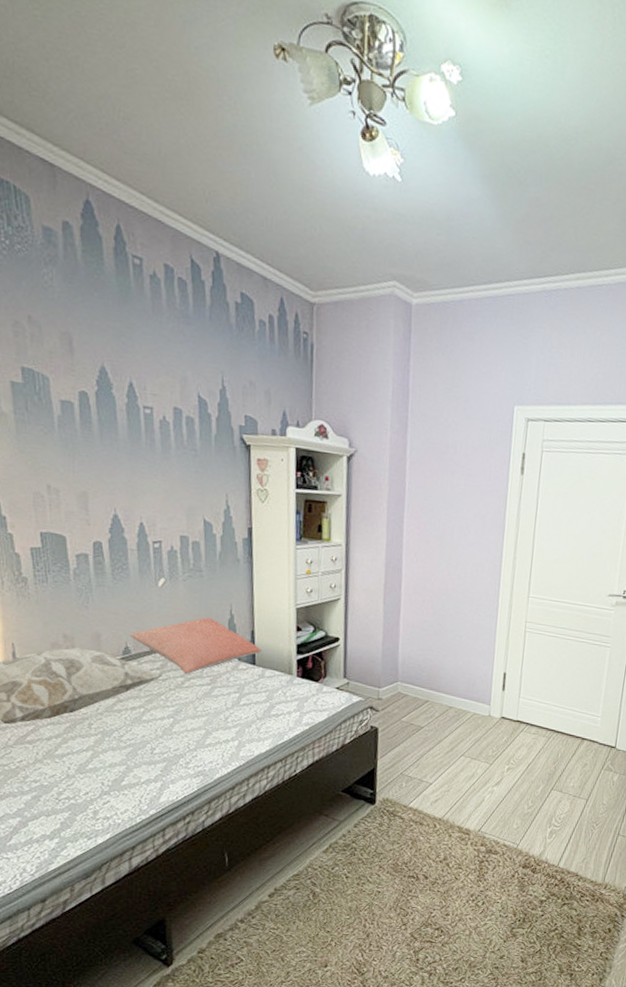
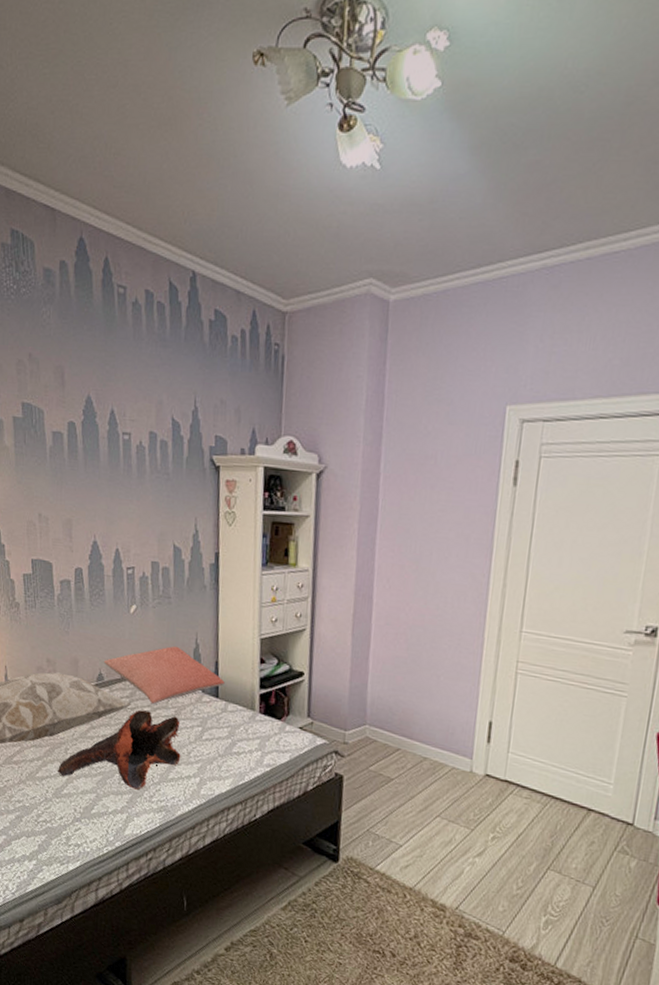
teddy bear: none [81,680,218,758] -> present [58,710,181,790]

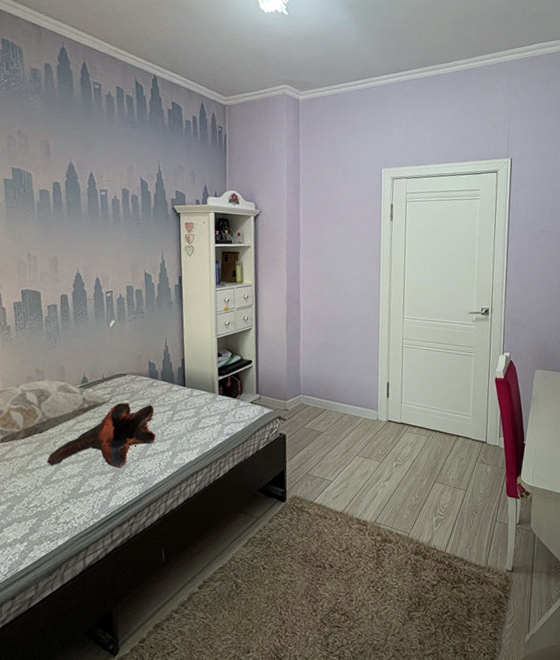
pillow: present [103,646,225,705] -> none [87,349,190,398]

